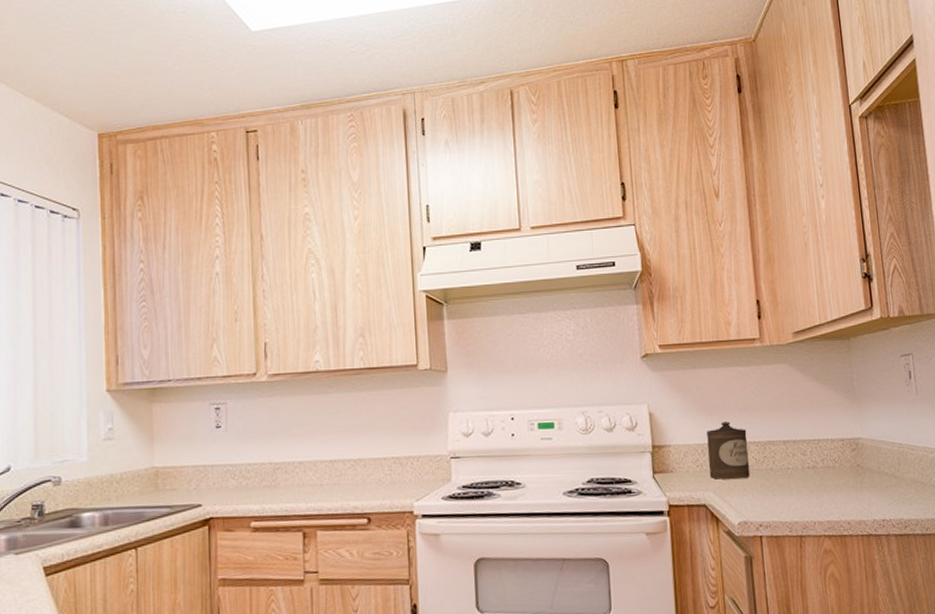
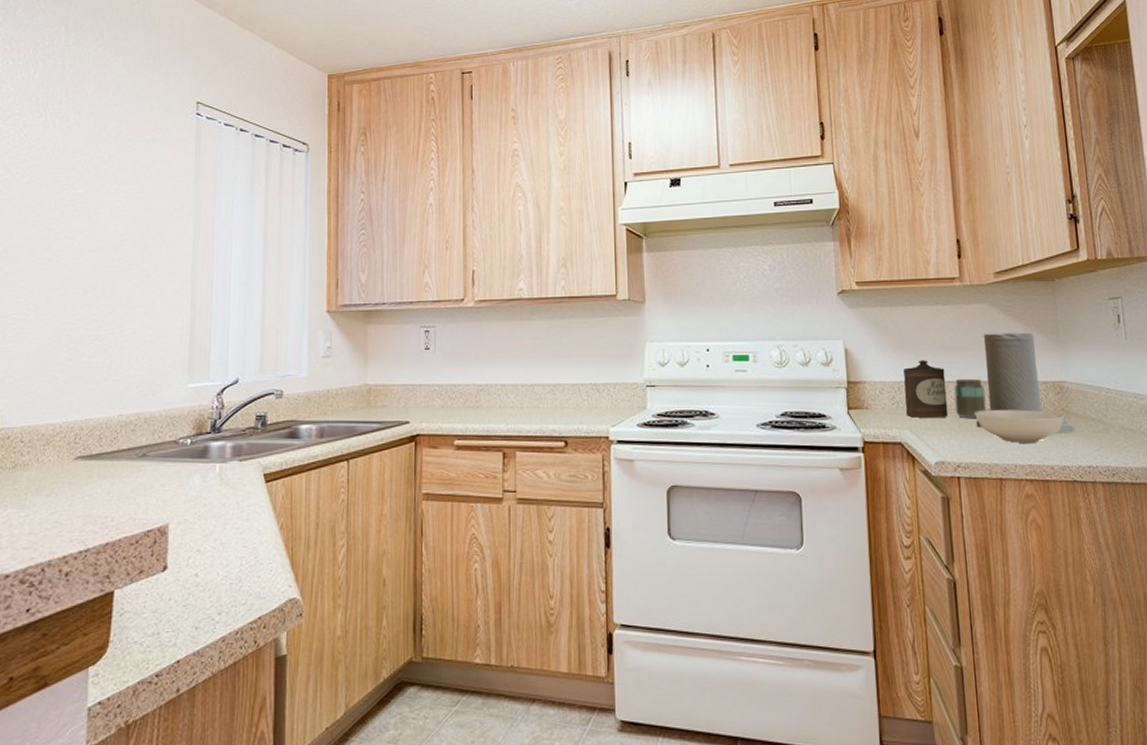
peanut butter: none [755,438,787,478] -> present [953,378,987,418]
paper towel: none [776,391,870,489] -> present [976,332,1075,434]
bowl: none [776,467,860,500] -> present [975,409,1065,443]

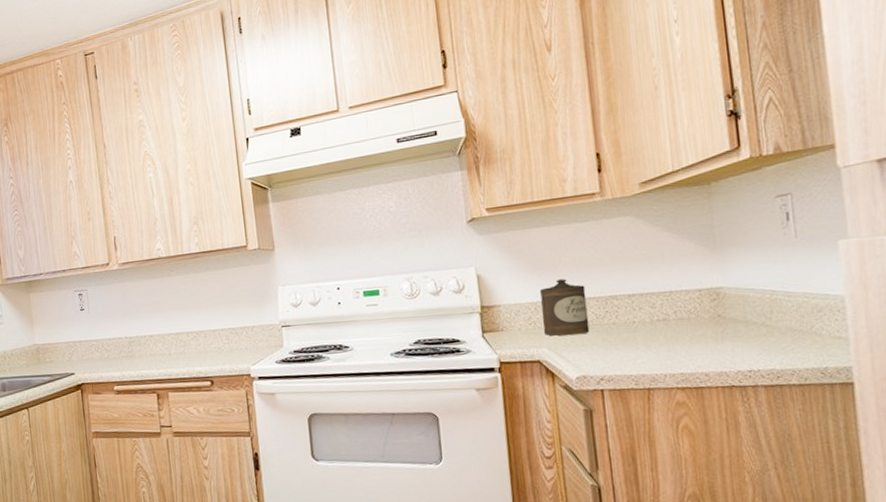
peanut butter: present [953,378,987,418] -> none [595,292,632,333]
bowl: present [975,409,1065,443] -> none [619,319,721,353]
paper towel: present [976,332,1075,434] -> none [620,240,734,341]

